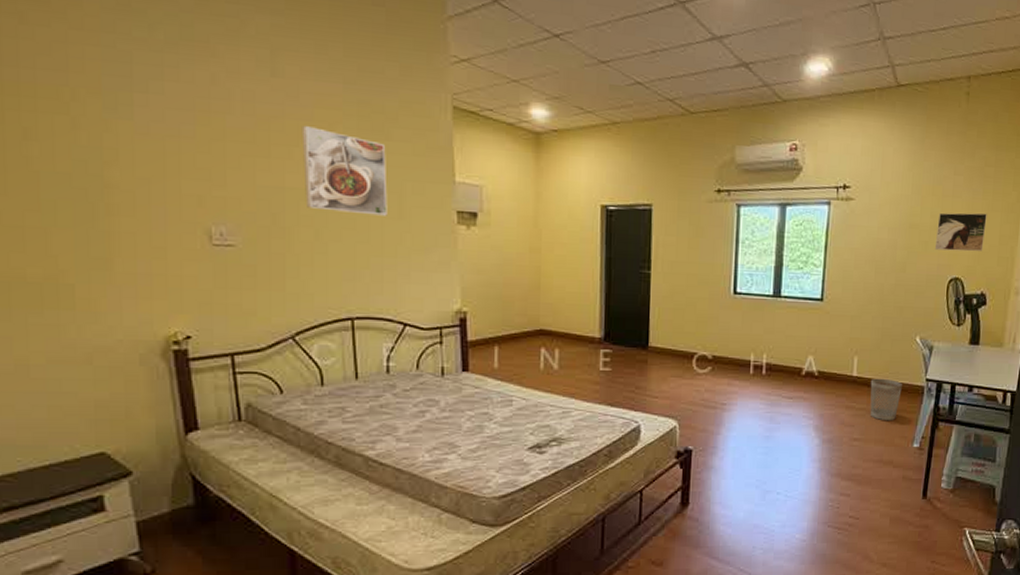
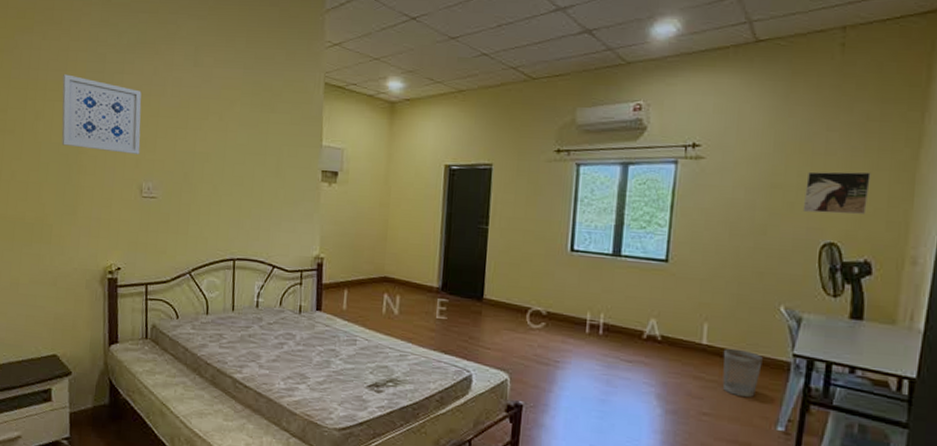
wall art: none [63,76,202,190] -> present [61,74,142,154]
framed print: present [301,126,388,216] -> none [209,104,270,175]

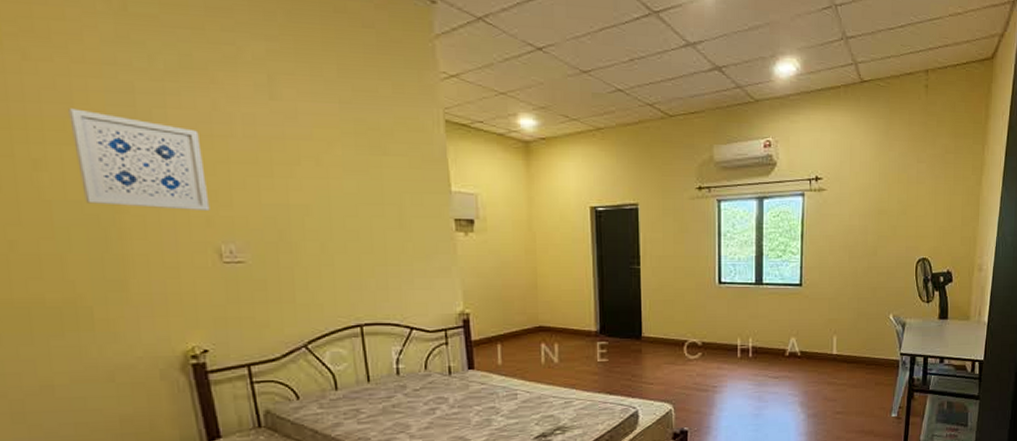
wastebasket: present [722,348,763,398] -> none [849,354,879,394]
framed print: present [802,171,871,215] -> none [902,196,949,233]

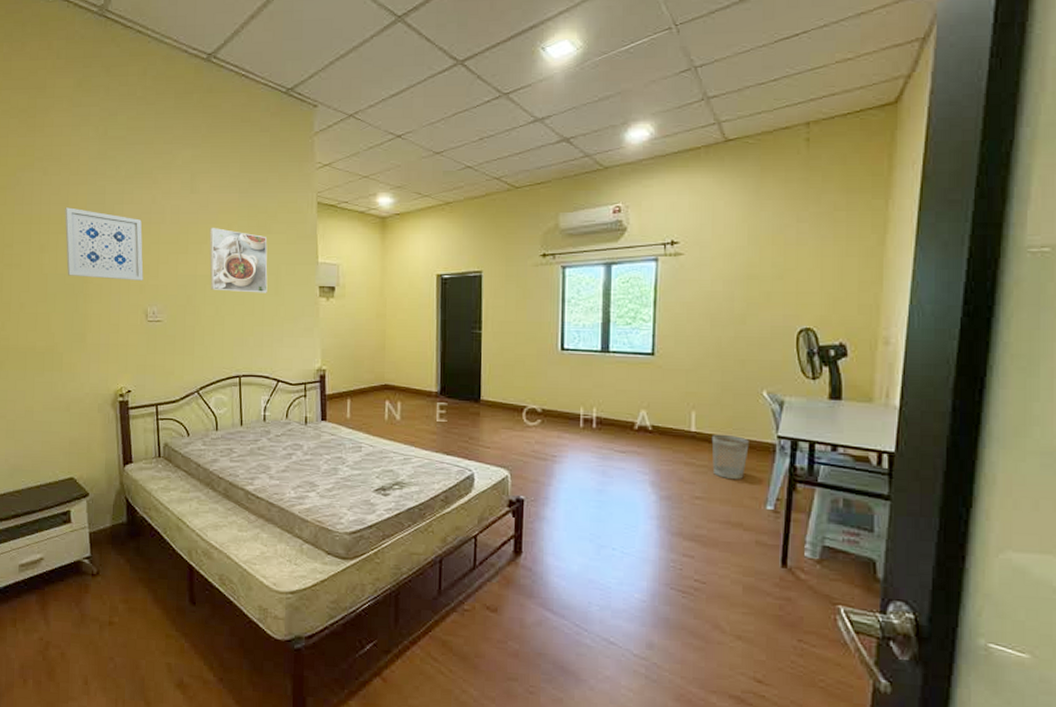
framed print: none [302,145,389,227] -> present [209,228,268,293]
wastebasket: none [849,354,879,394] -> present [711,434,749,480]

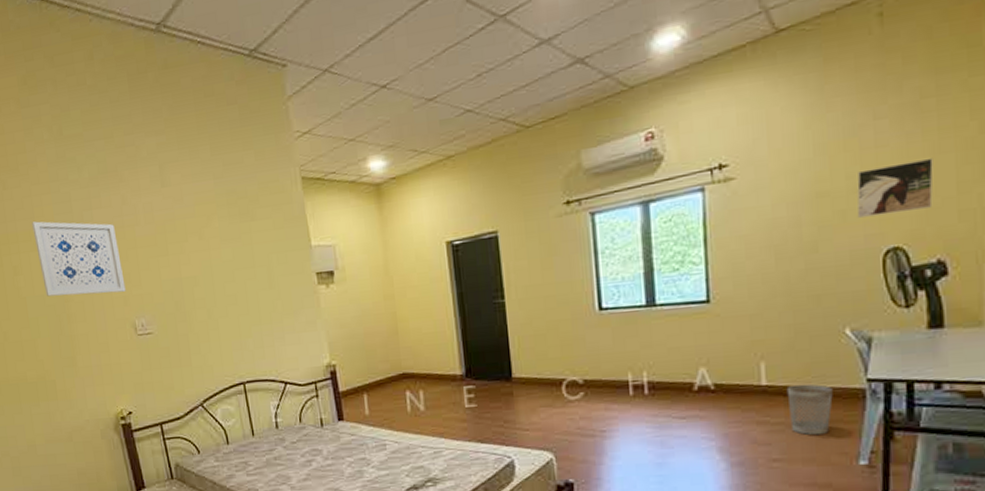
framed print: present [209,228,268,293] -> none [187,222,260,292]
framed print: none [778,259,841,300] -> present [856,157,934,218]

